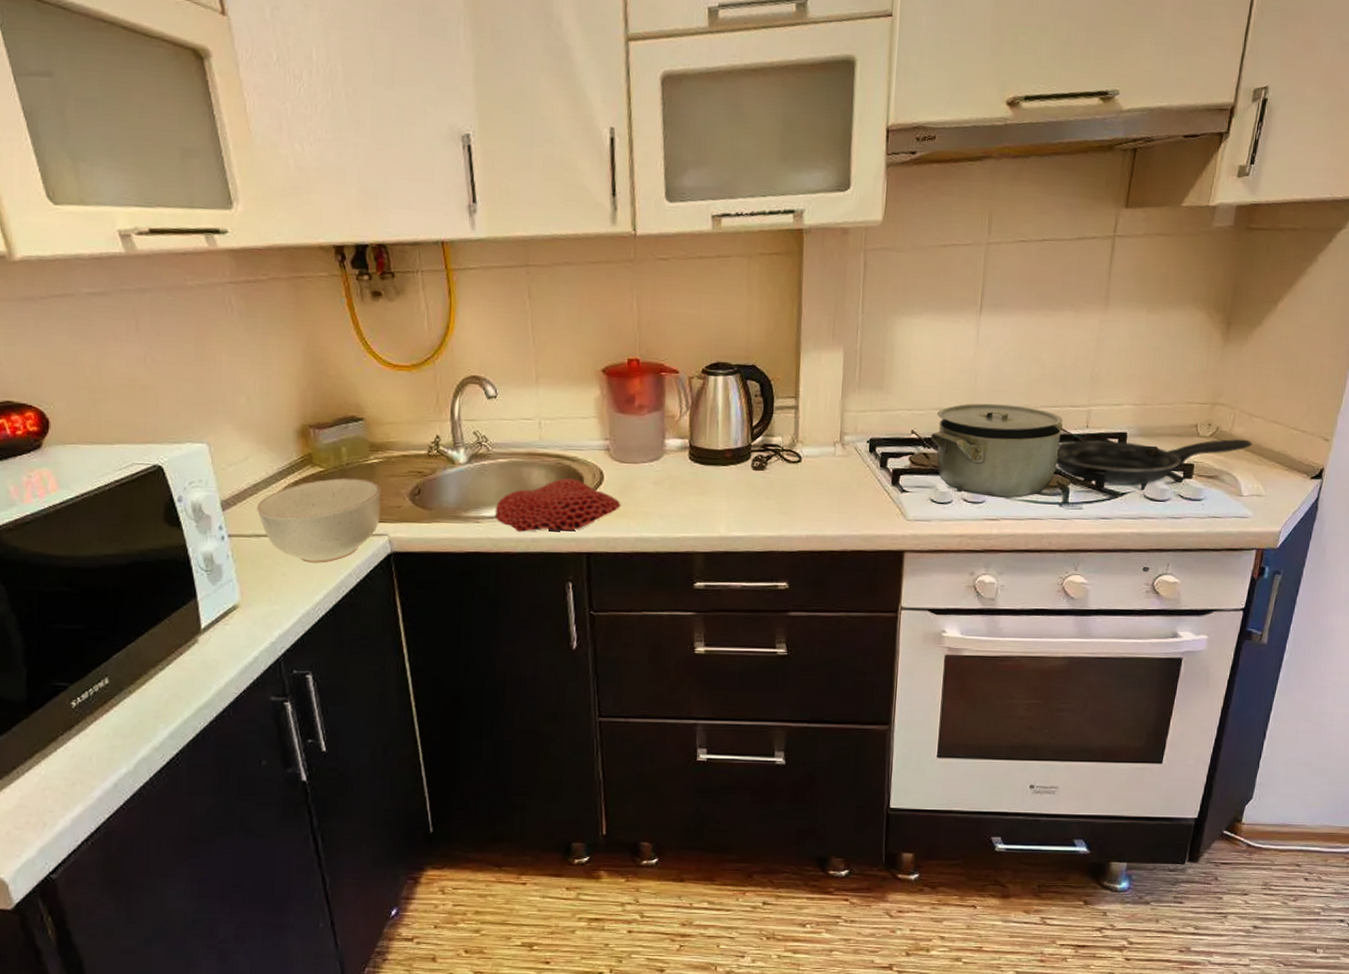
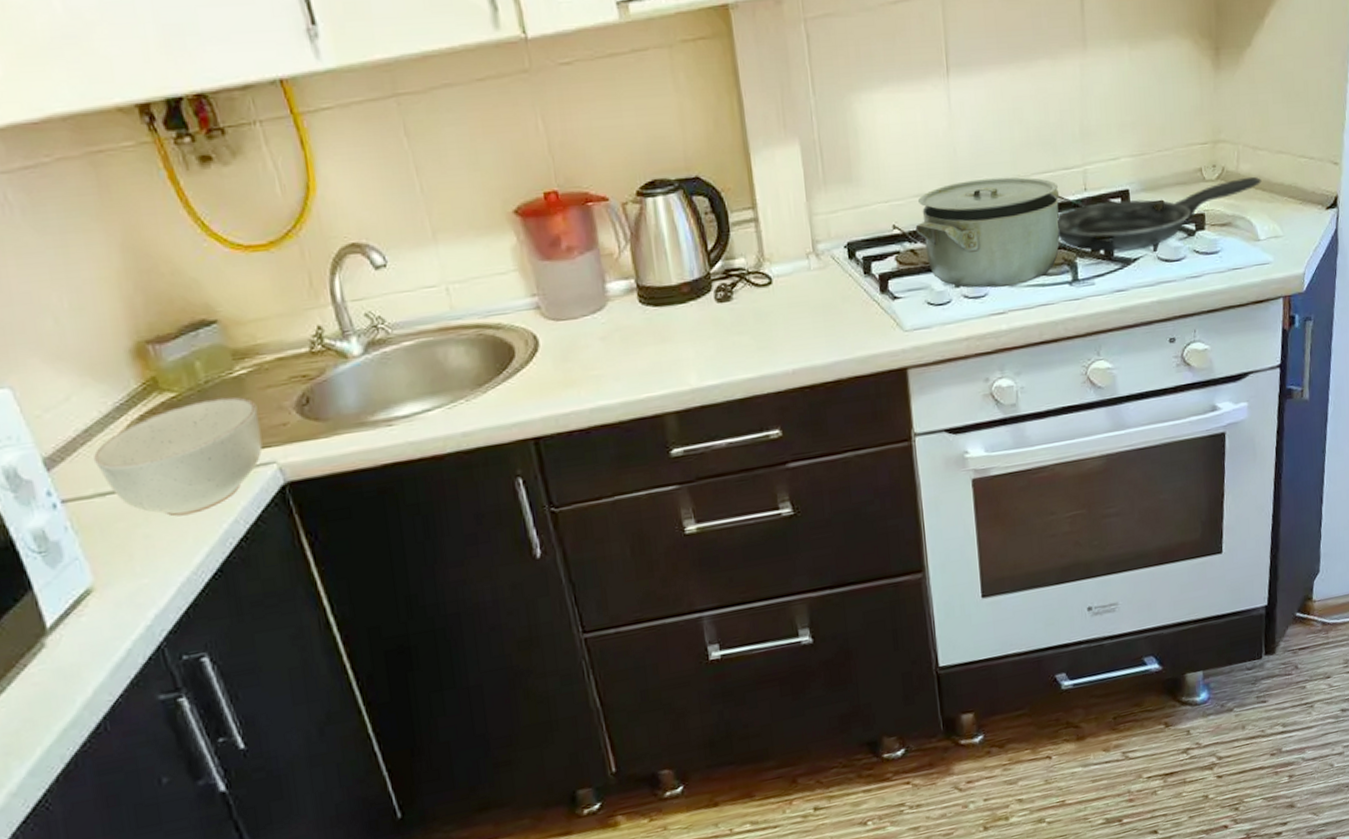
sponge: present [494,478,621,532] -> none [409,350,566,427]

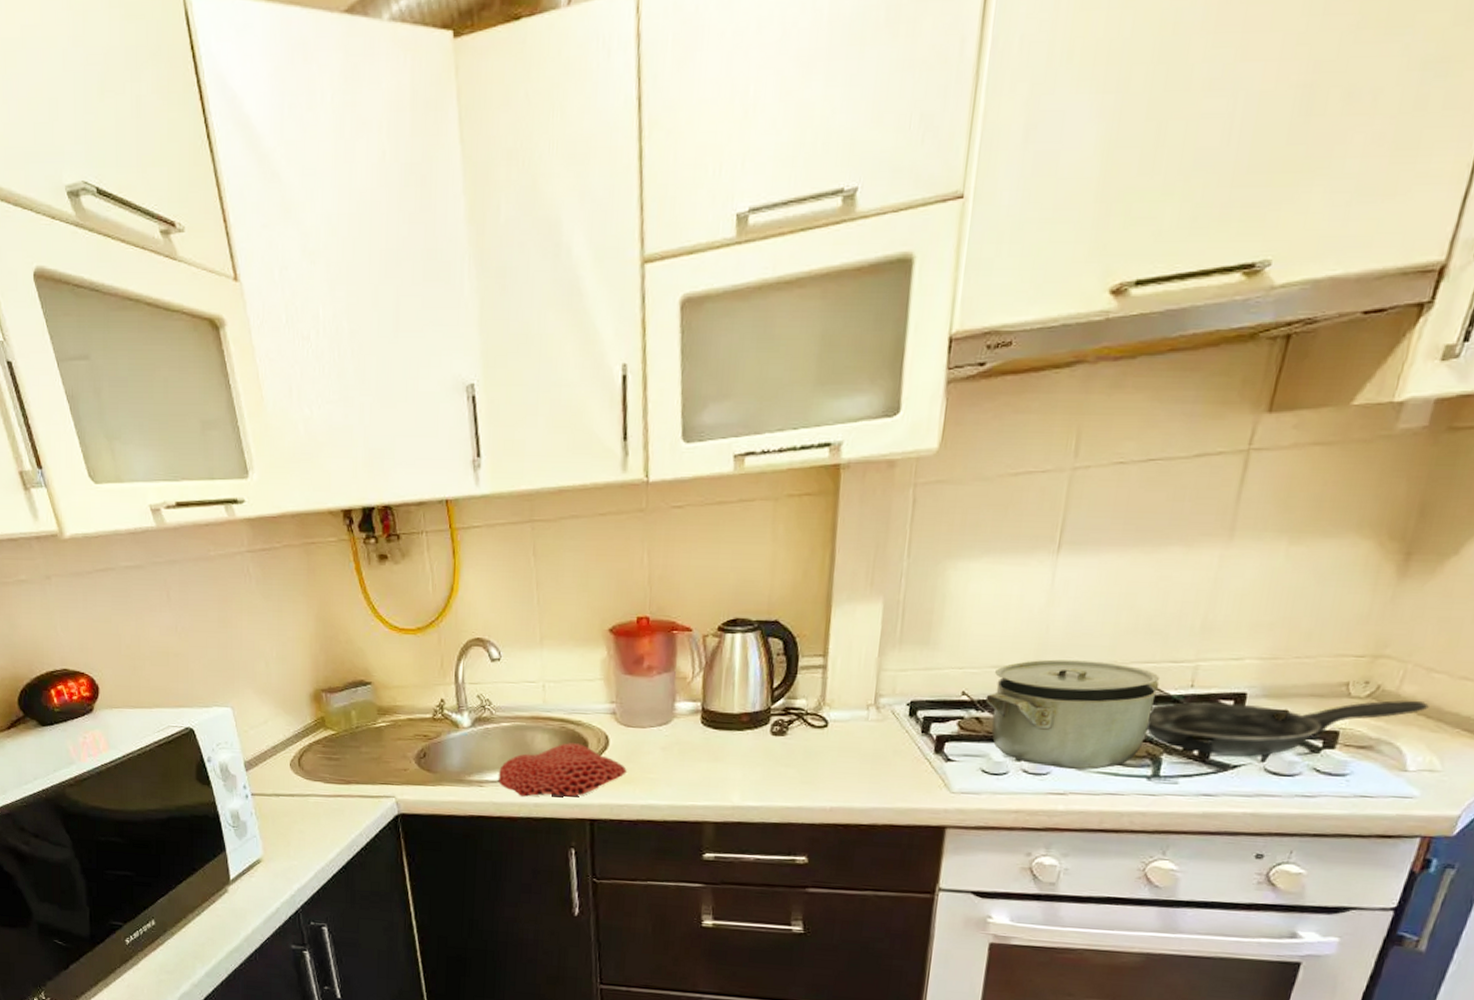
bowl: present [92,396,263,517] -> none [275,740,389,823]
sponge: none [409,350,566,427] -> present [498,743,627,797]

